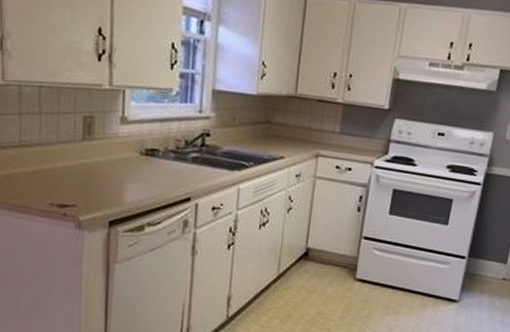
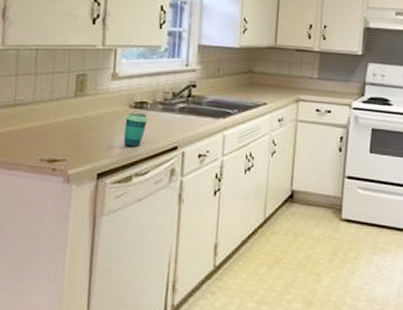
cup: none [134,160,160,197] -> present [123,113,148,148]

